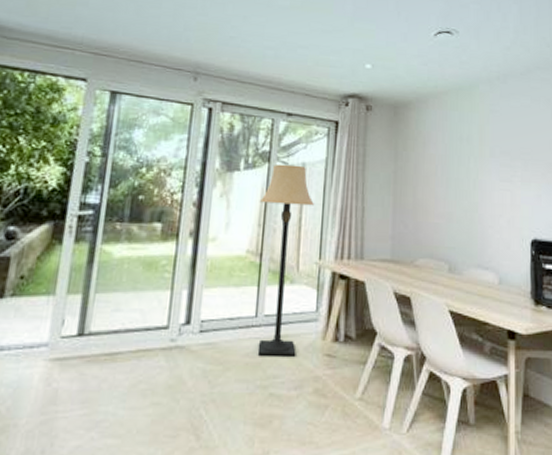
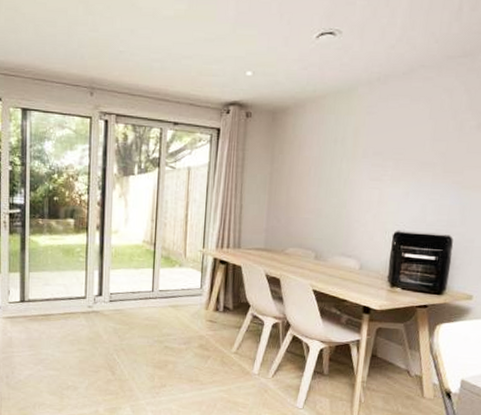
lamp: present [259,164,315,356] -> none [151,168,199,321]

